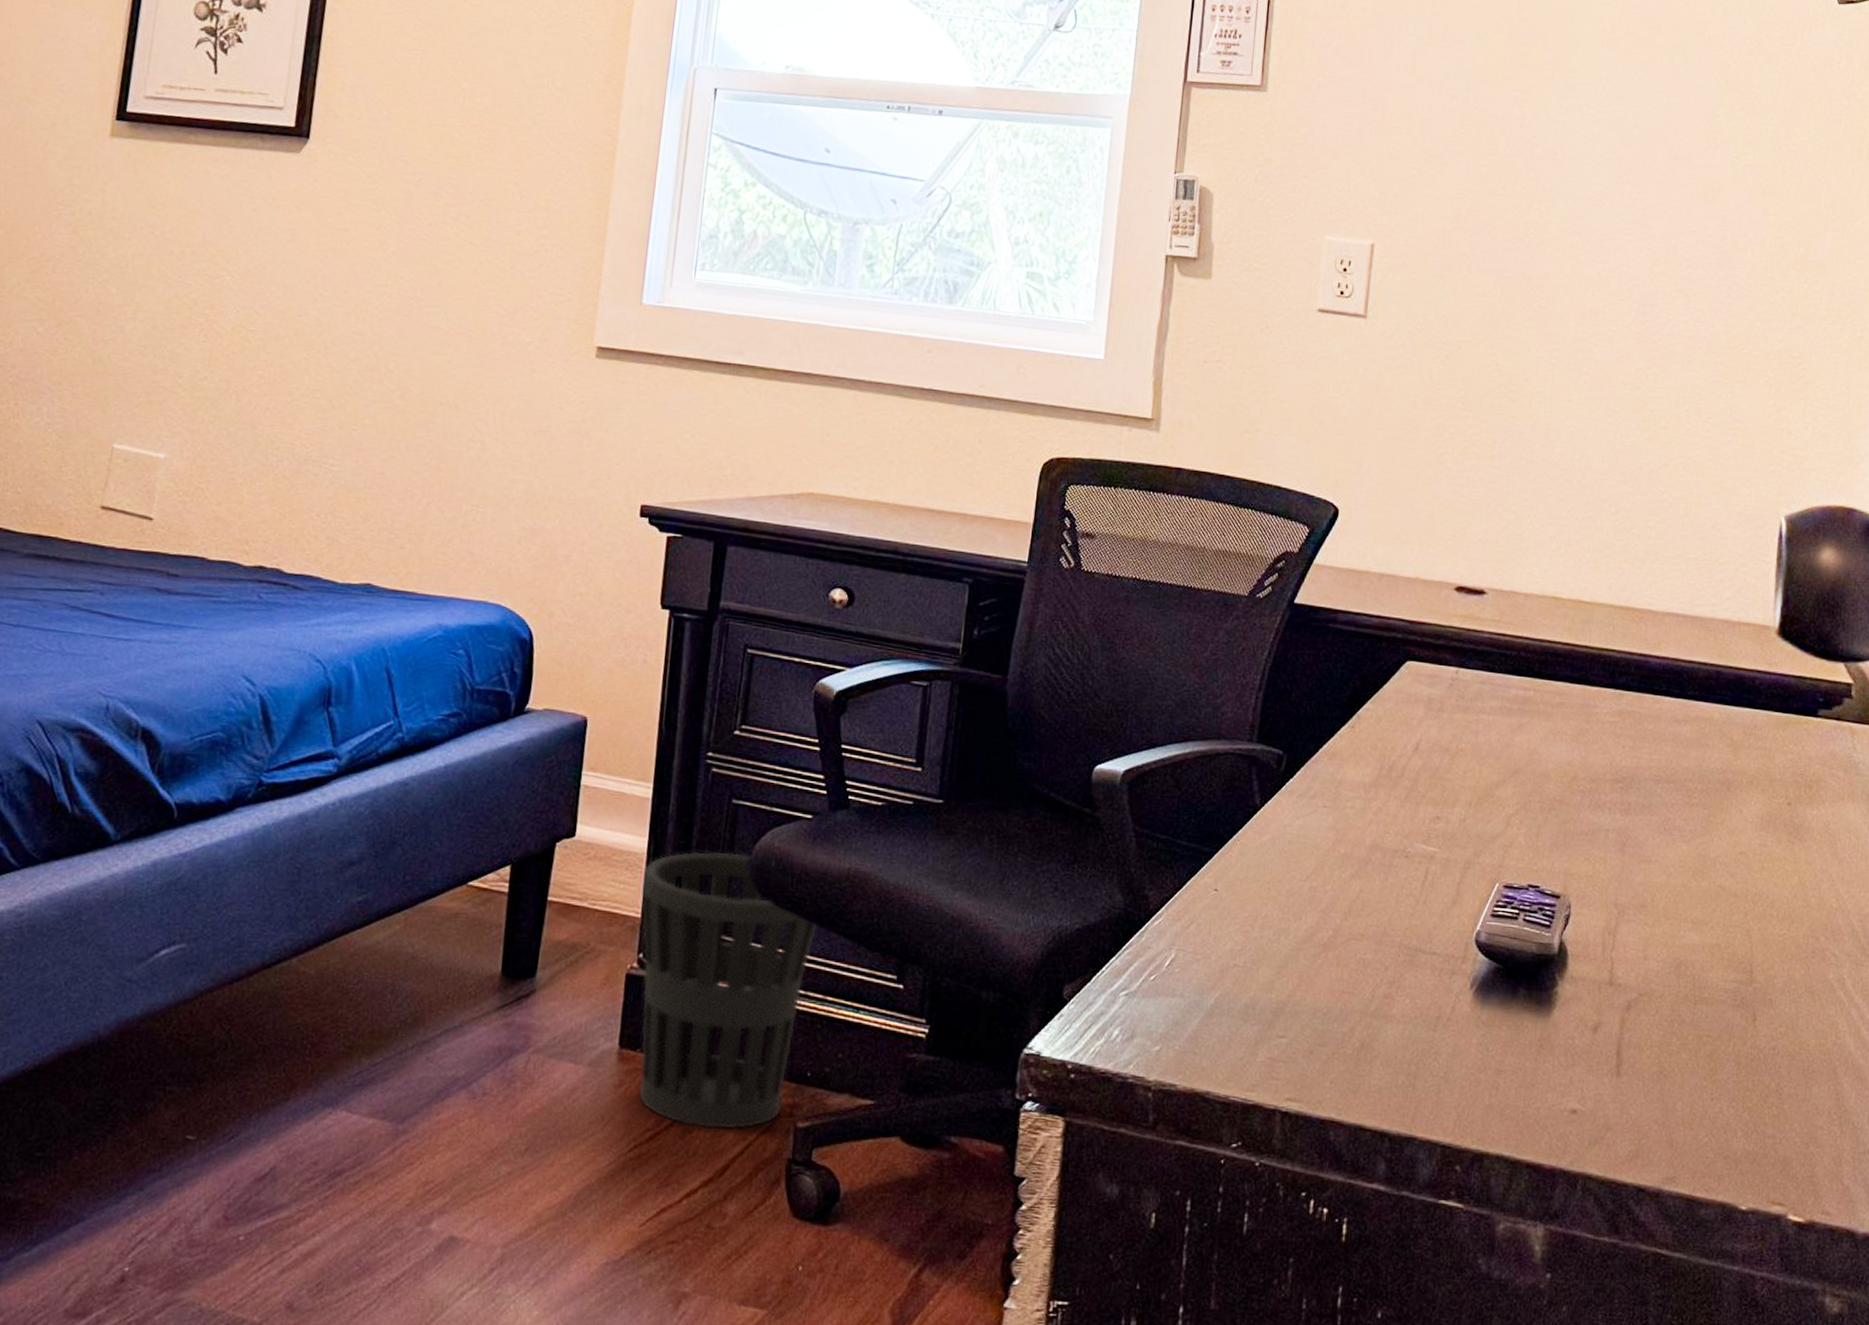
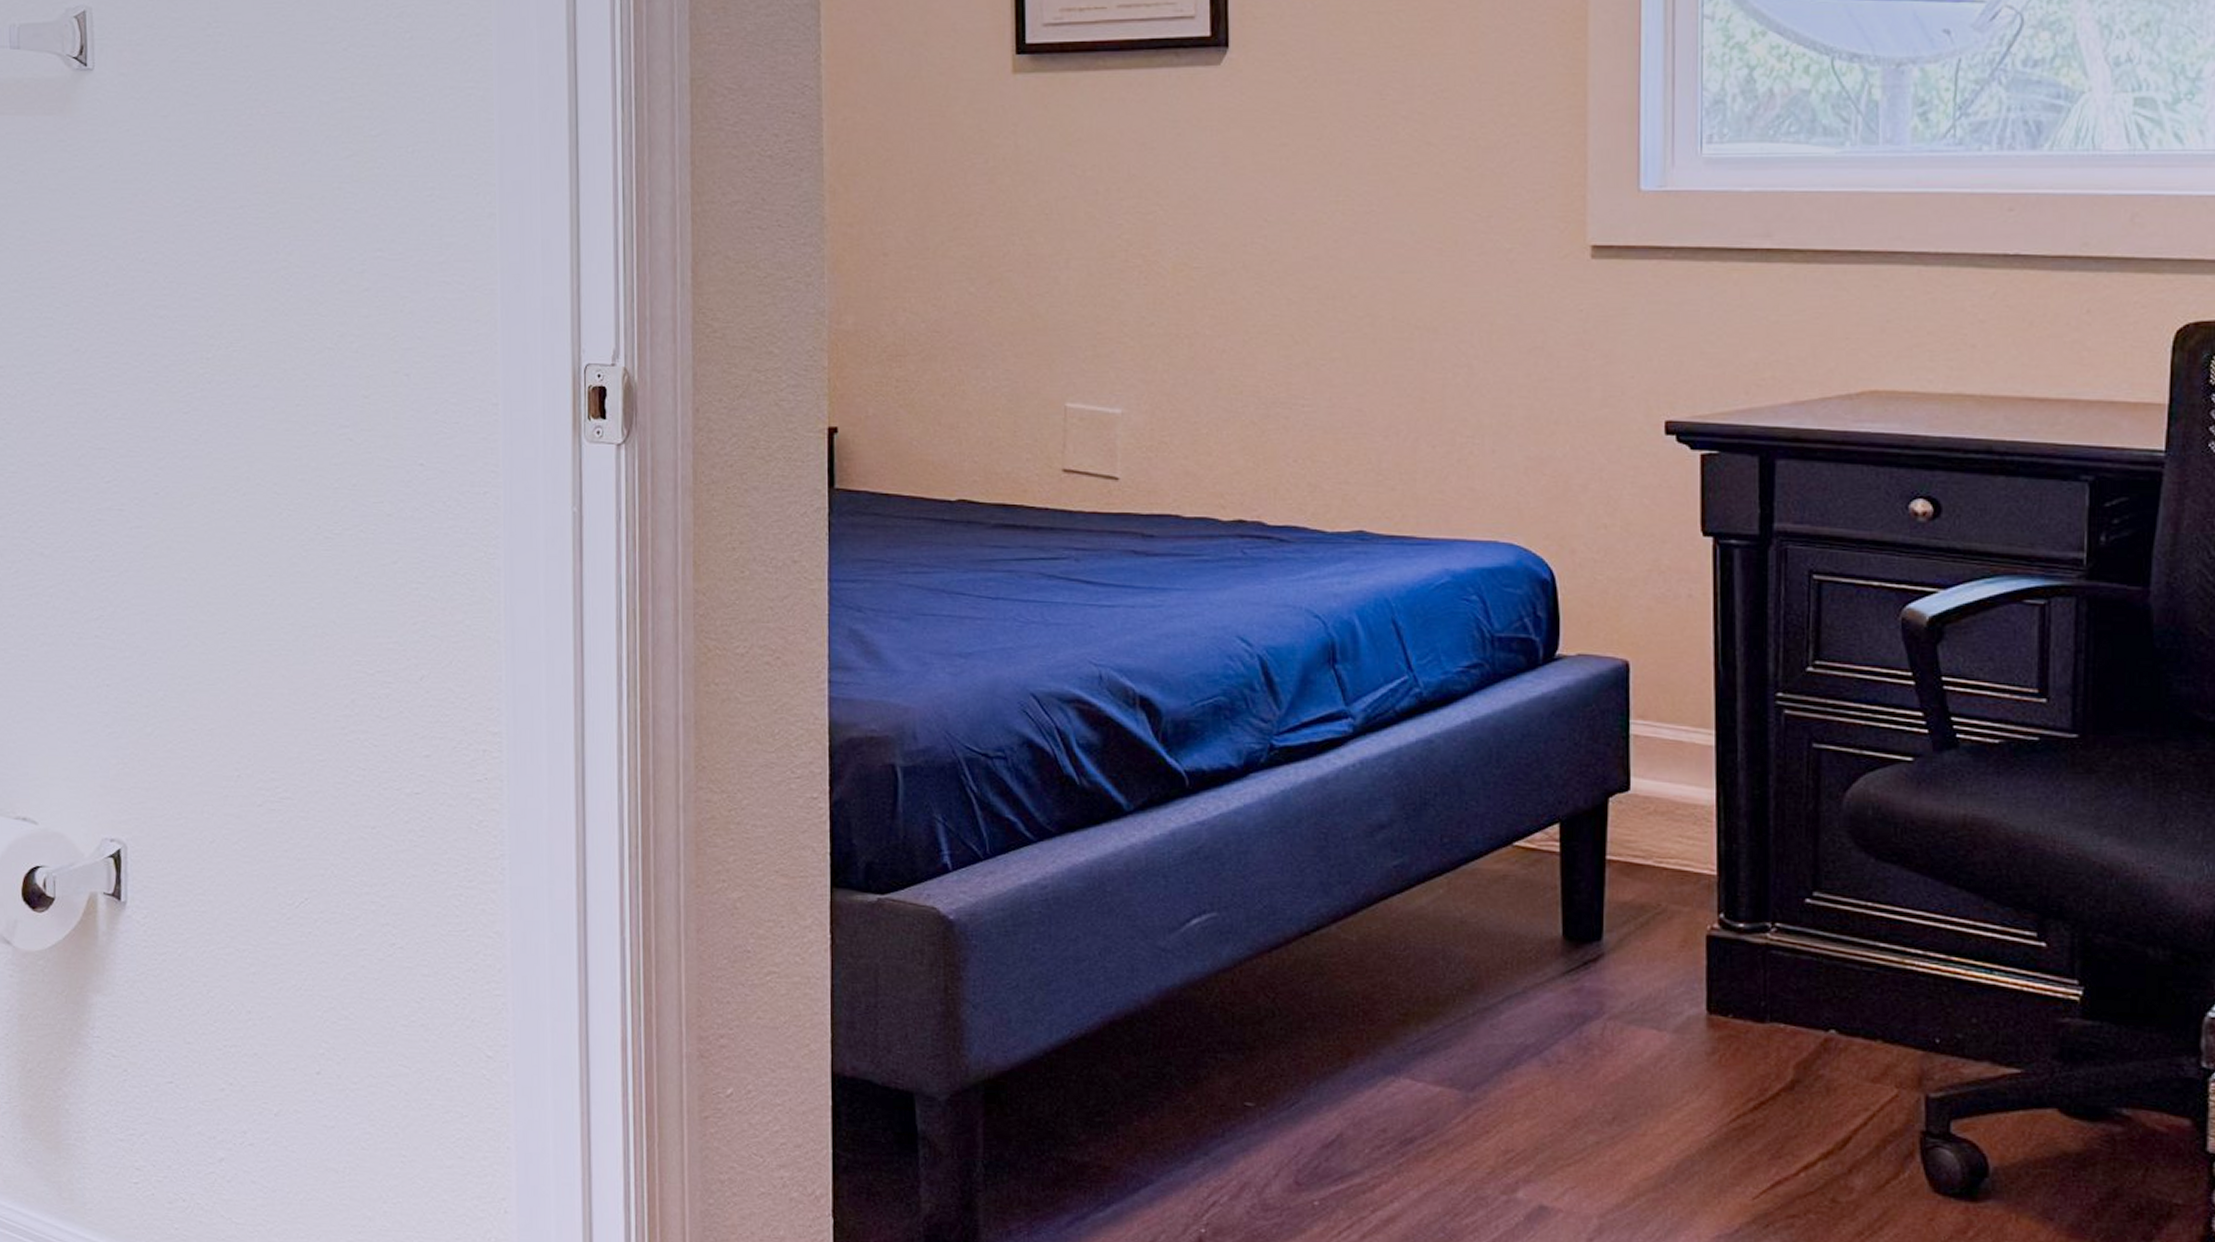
wastebasket: present [638,851,818,1130] -> none [1714,802,1932,1100]

